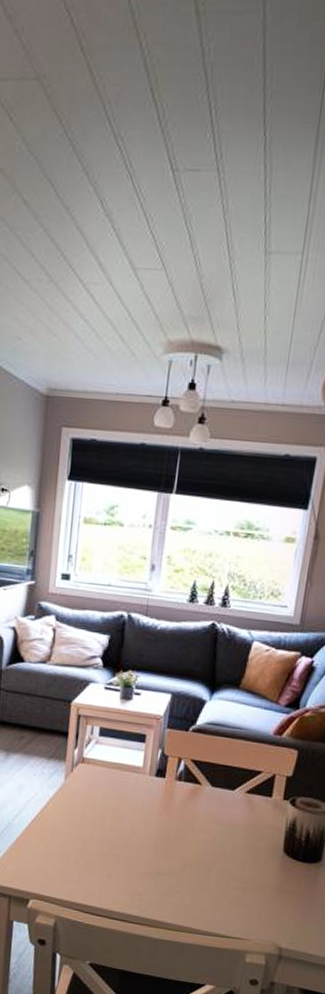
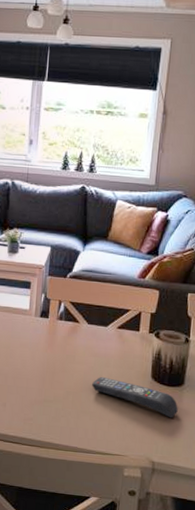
remote control: none [213,847,313,899] -> present [92,376,178,419]

